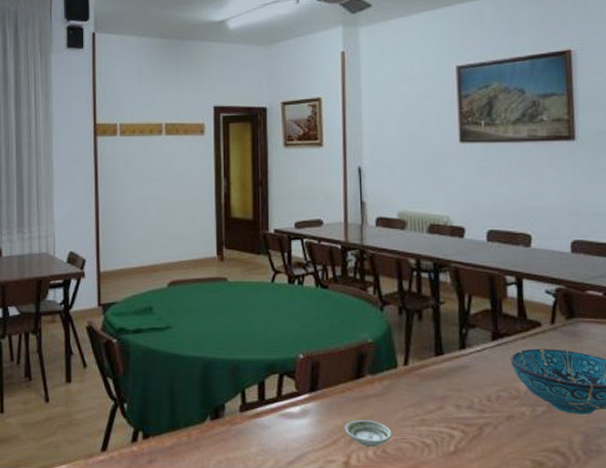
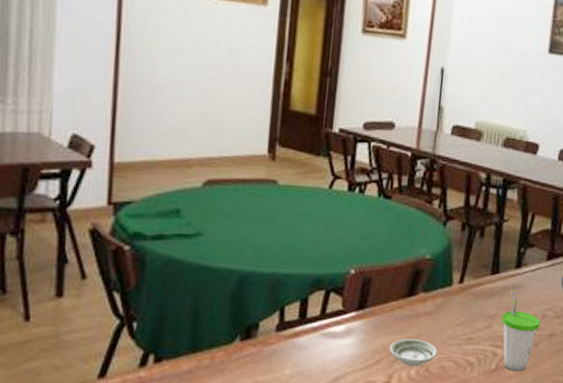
cup: none [453,371,496,455] -> present [501,289,541,372]

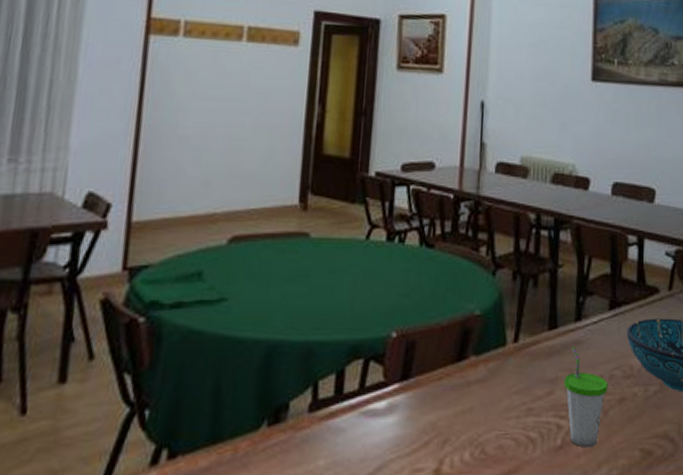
saucer: present [389,339,438,367] -> none [438,413,494,448]

